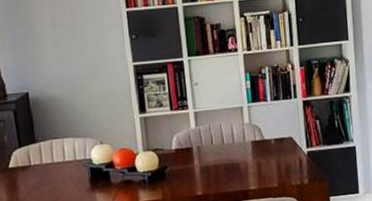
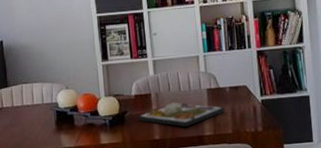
dinner plate: none [179,155,270,182] -> present [138,102,225,127]

